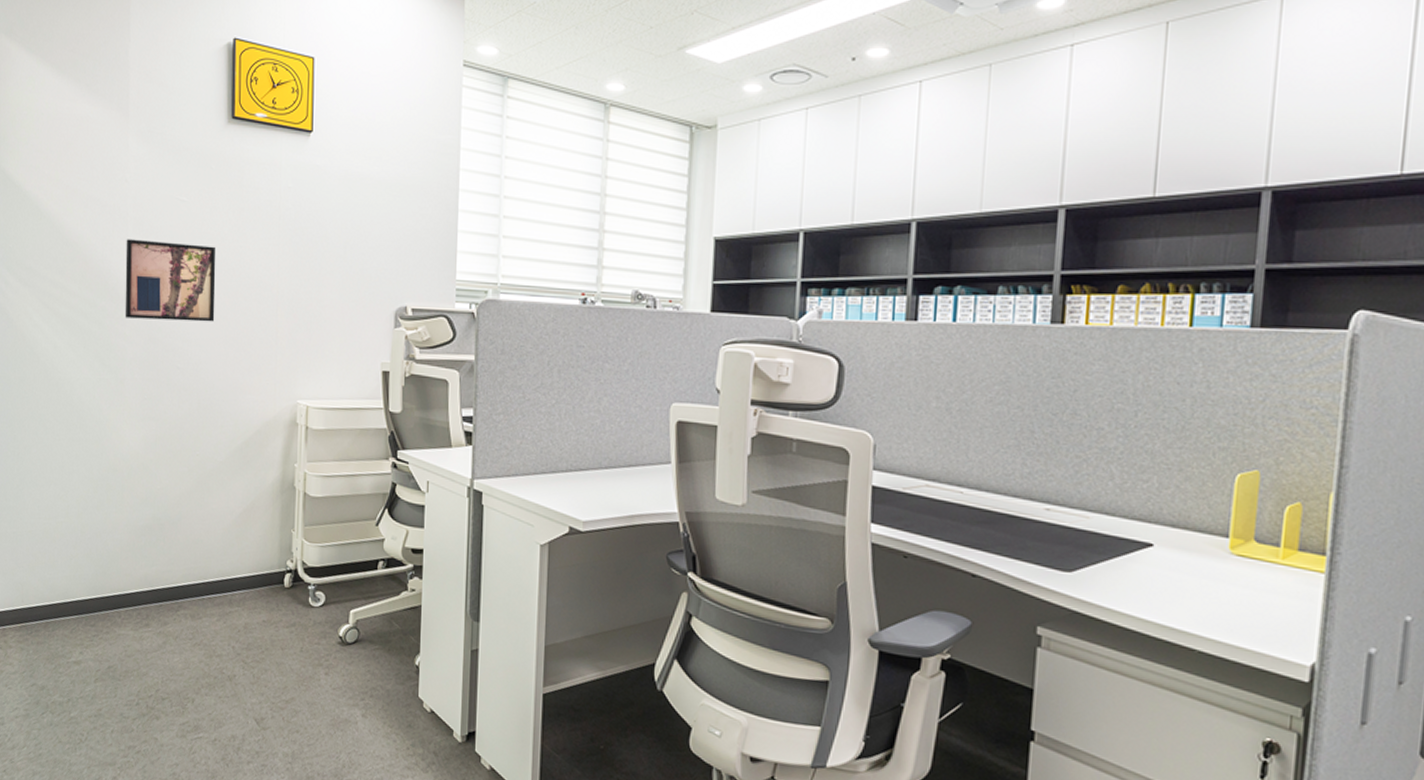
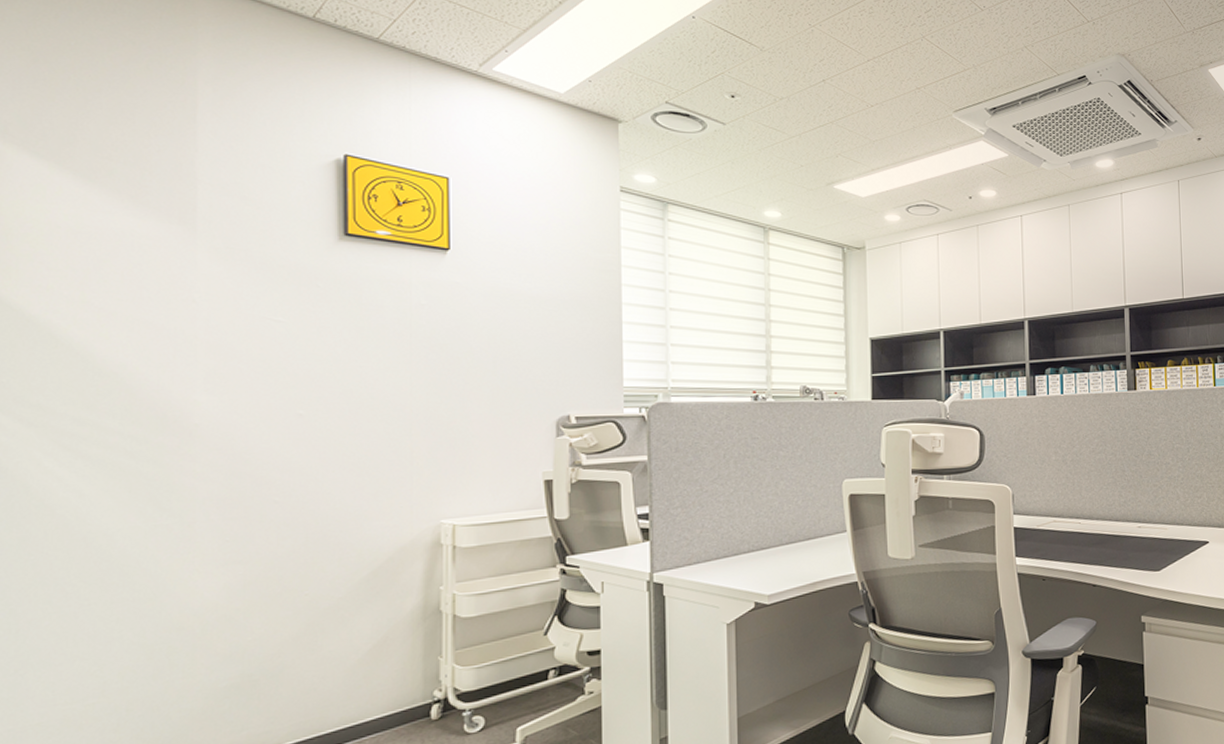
wall art: present [125,239,216,322] -> none [193,365,327,453]

